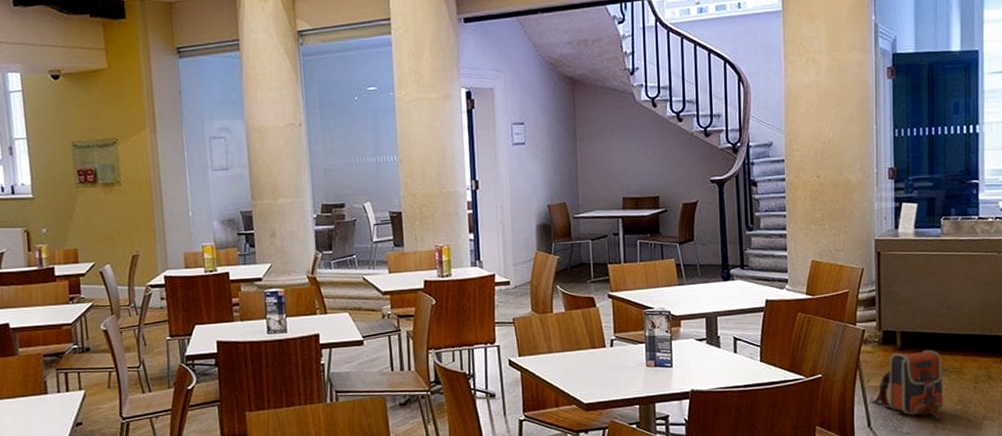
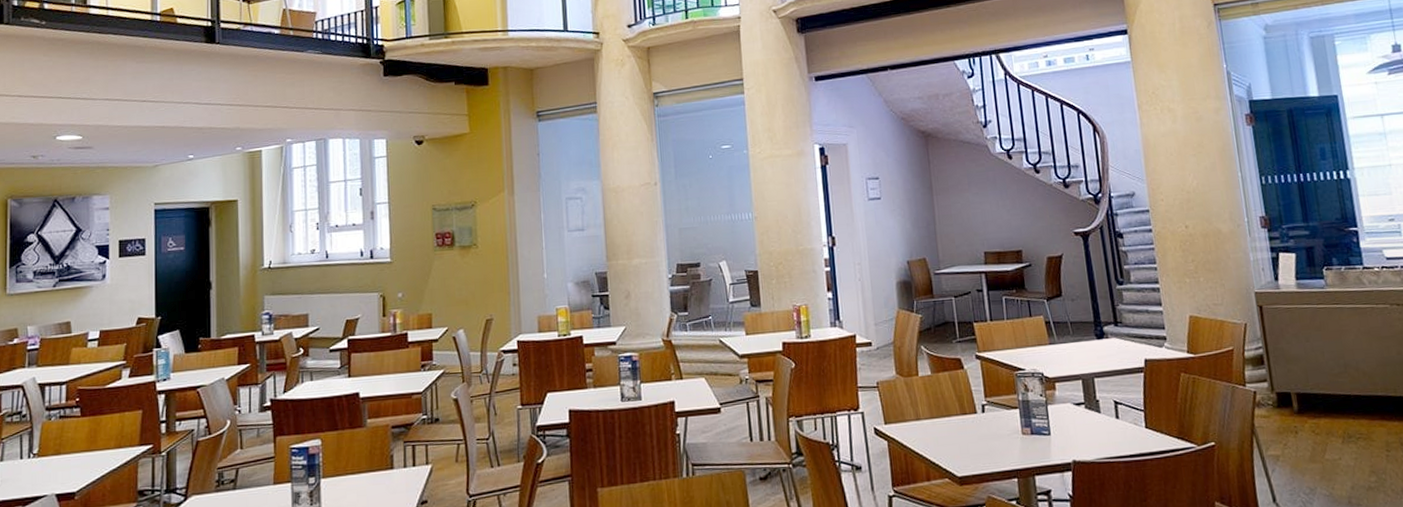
backpack: present [870,349,945,419] -> none [1272,413,1359,493]

